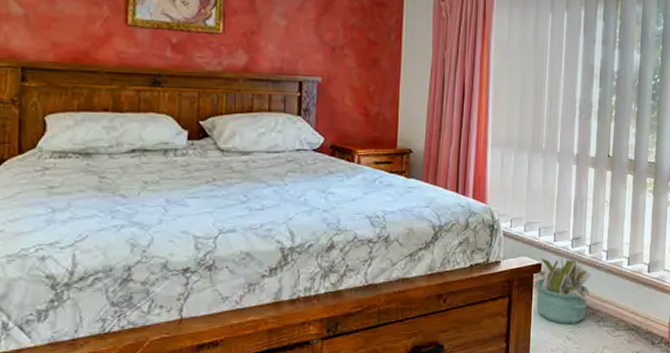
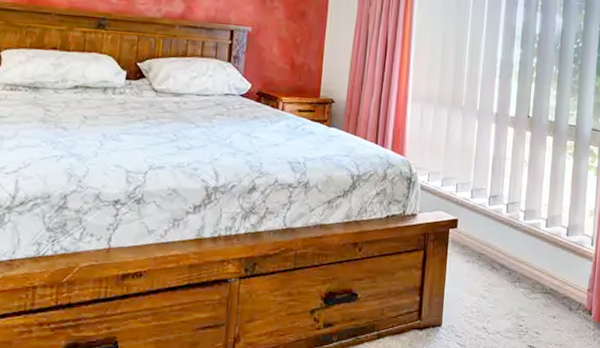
decorative plant: present [533,257,592,325] -> none [449,214,509,283]

